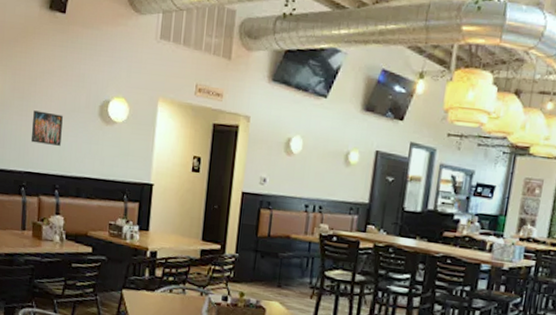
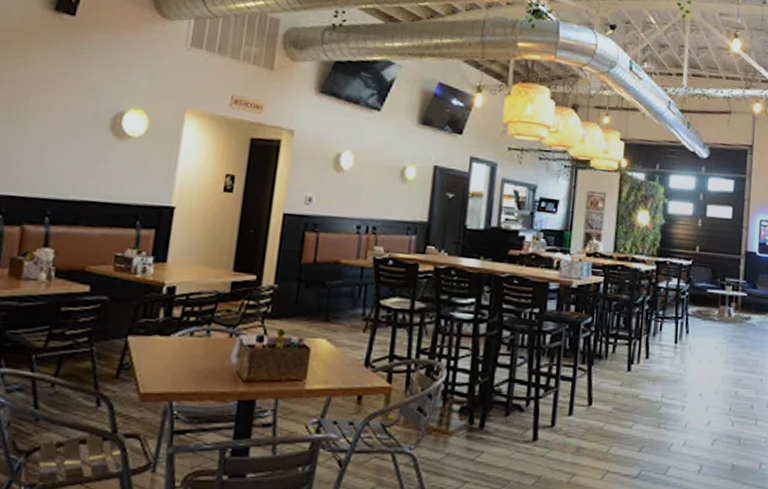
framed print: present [30,110,63,146] -> none [16,123,63,164]

